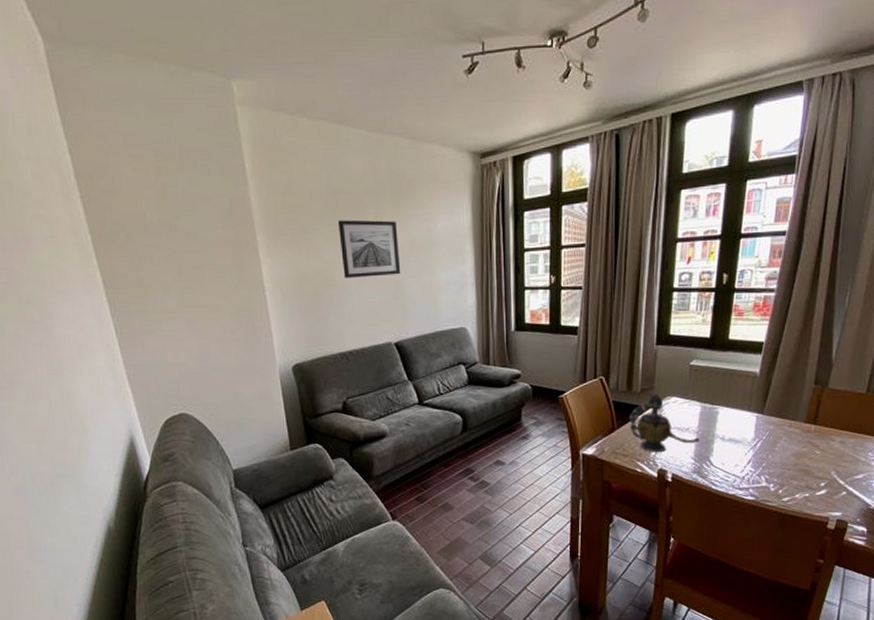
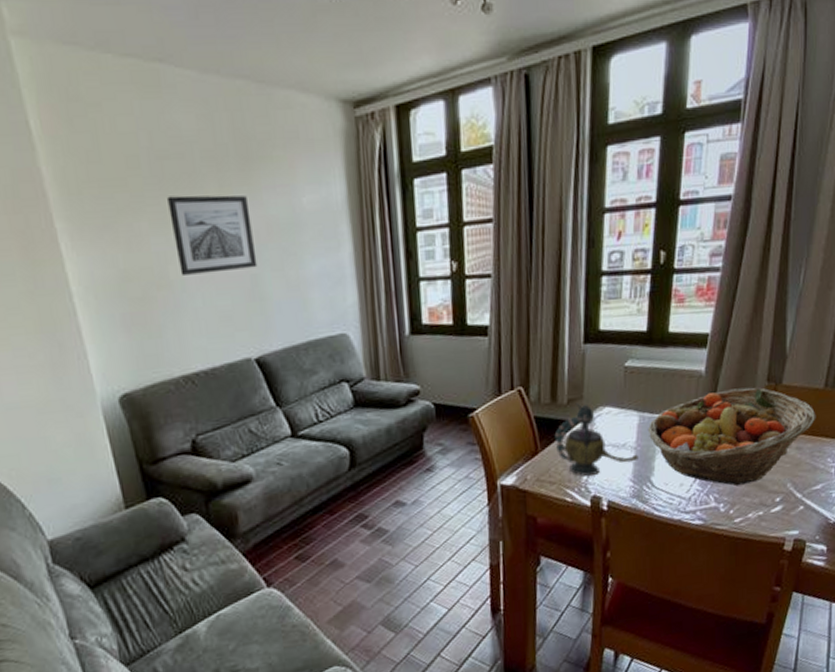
fruit basket: none [708,388,859,471] -> present [647,387,816,487]

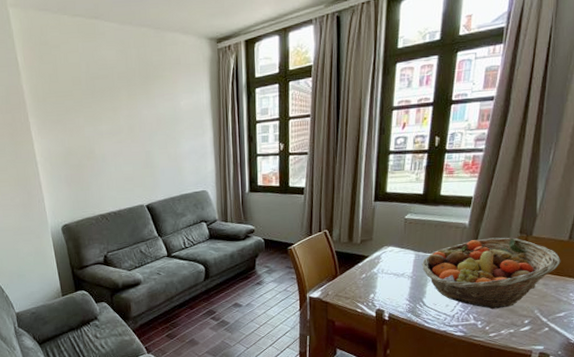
wall art: present [167,195,258,275] -> none [96,100,150,151]
teapot: present [554,403,638,477] -> none [350,243,414,295]

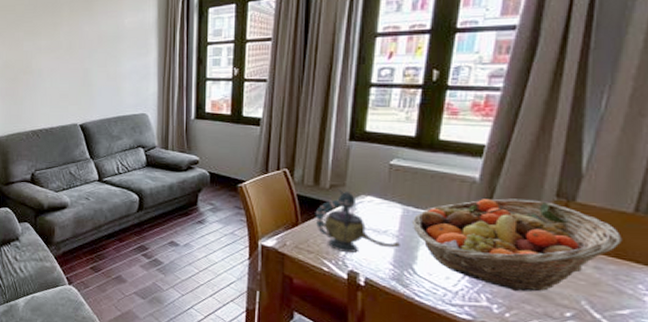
teapot: none [350,243,414,295] -> present [315,189,400,253]

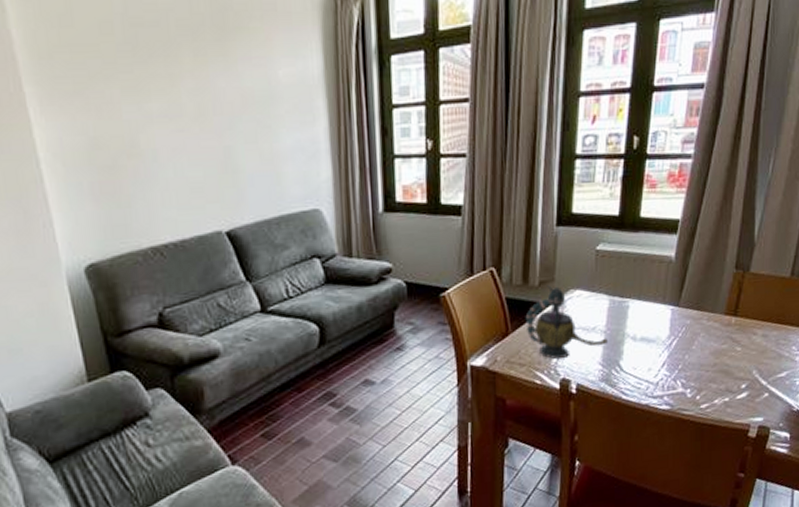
fruit basket: present [411,198,622,292] -> none [617,274,782,373]

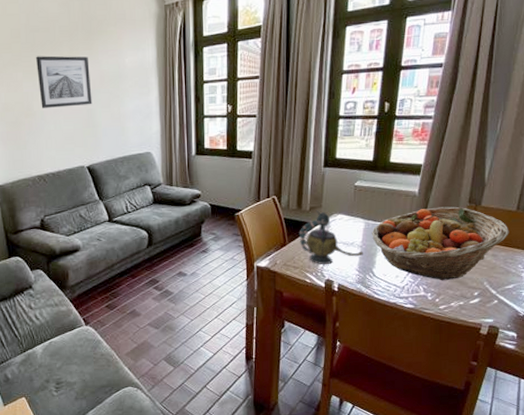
wall art: none [141,64,231,145] -> present [36,55,93,108]
fruit basket: none [617,274,782,373] -> present [371,206,509,281]

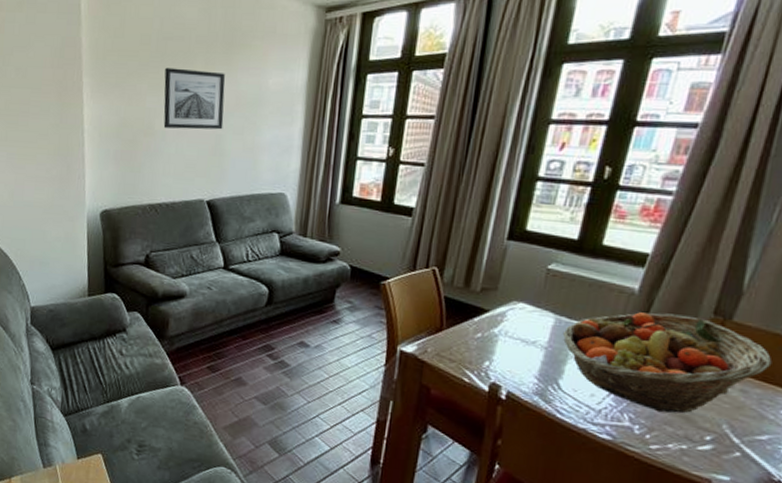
teapot: present [299,210,363,265] -> none [461,293,548,364]

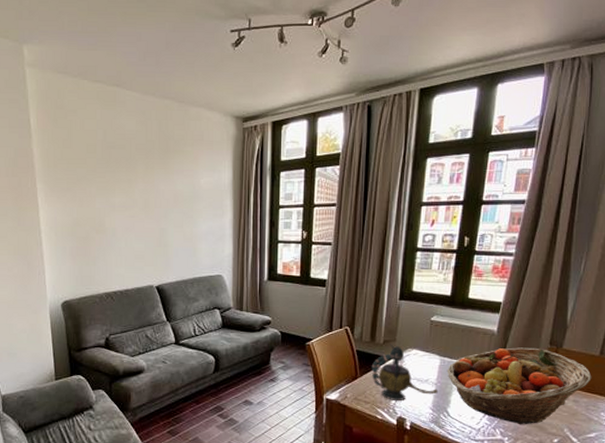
wall art: present [163,67,225,130] -> none [111,172,165,225]
teapot: none [461,293,548,364] -> present [371,344,438,402]

